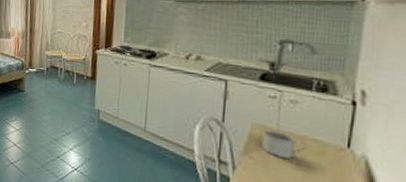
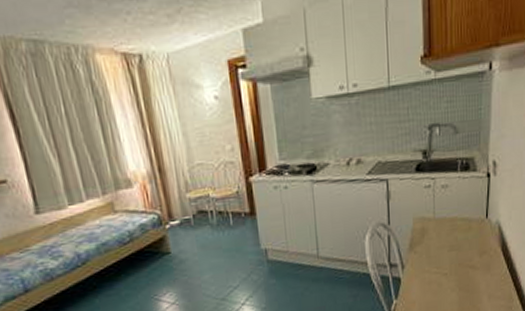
mug: present [262,129,307,159] -> none [423,219,458,244]

